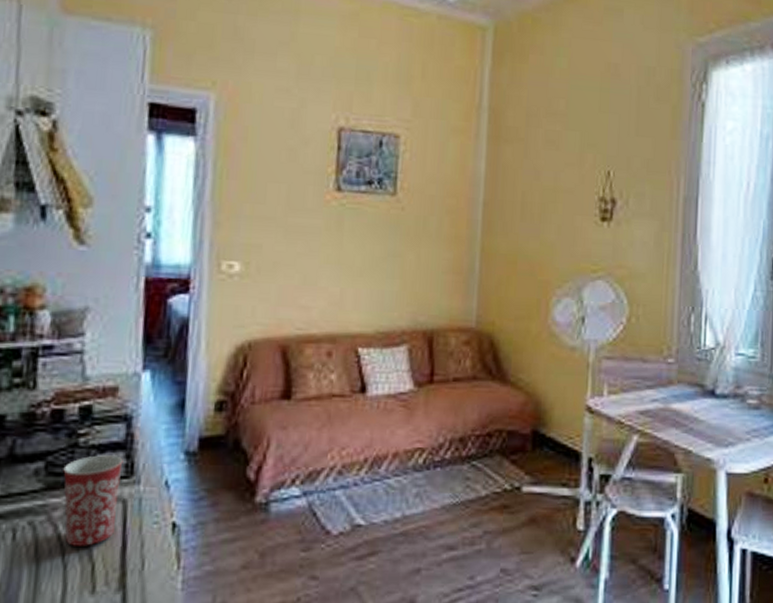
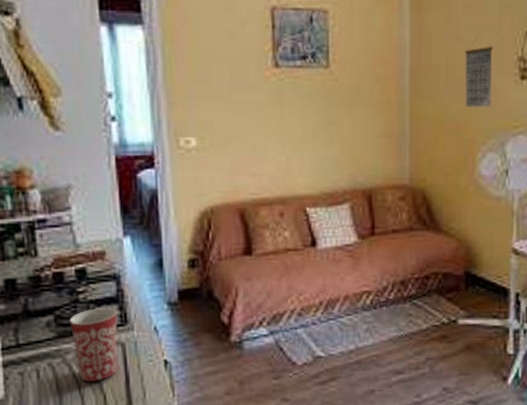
calendar: none [541,173,573,248] -> present [465,37,493,107]

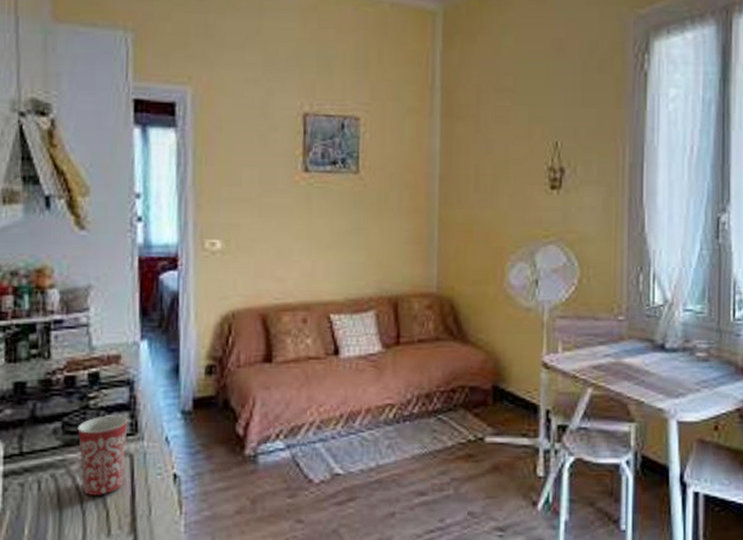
calendar: present [465,37,493,107] -> none [494,146,523,216]

